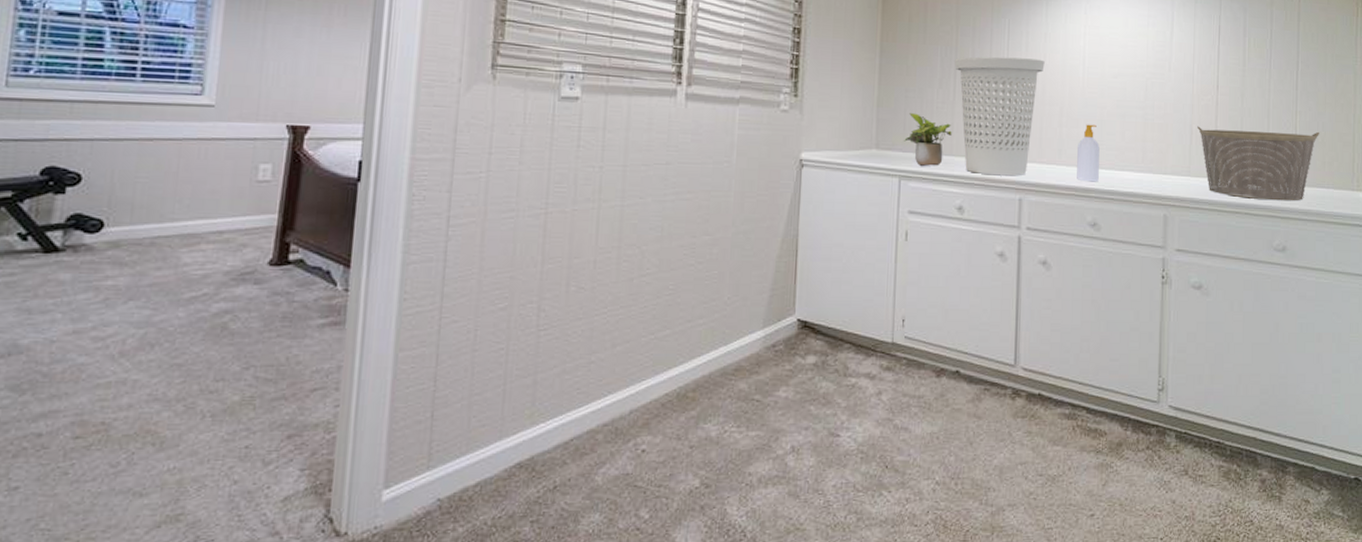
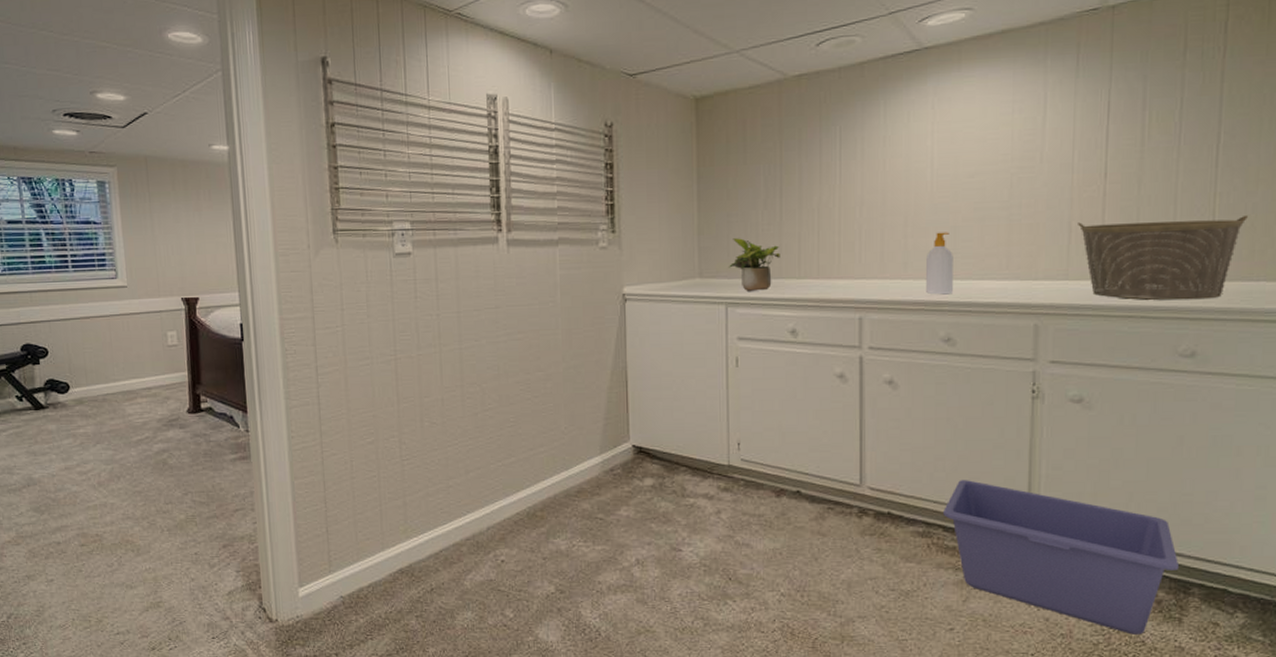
laundry basket: present [955,56,1045,176] -> none [780,166,884,296]
storage bin: none [1087,361,1278,515] -> present [943,480,1180,635]

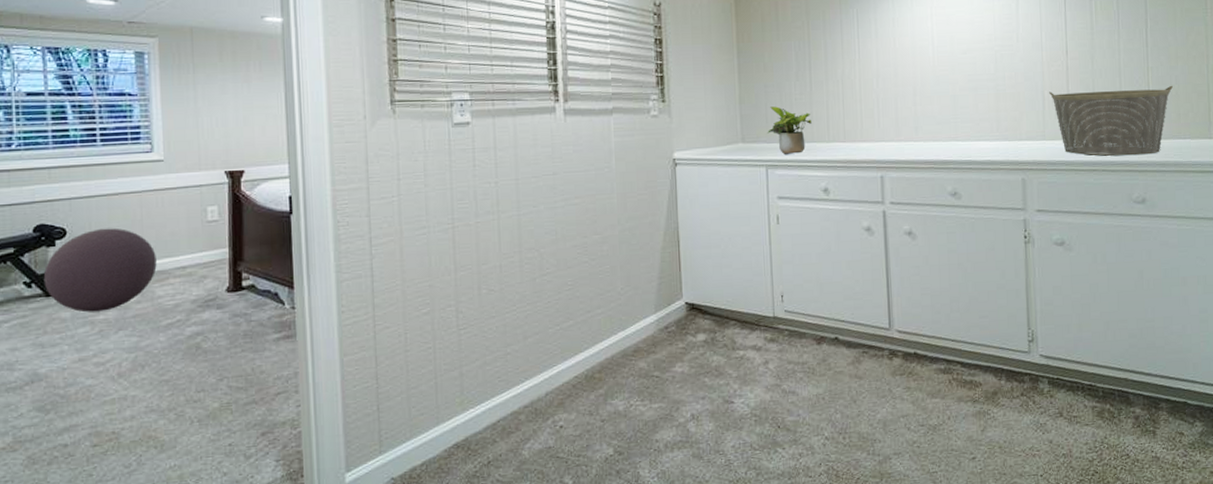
exercise ball: none [31,349,126,426] -> present [43,228,157,313]
soap bottle: present [926,232,953,295] -> none [933,100,956,155]
storage bin: present [943,480,1180,635] -> none [960,318,1150,449]

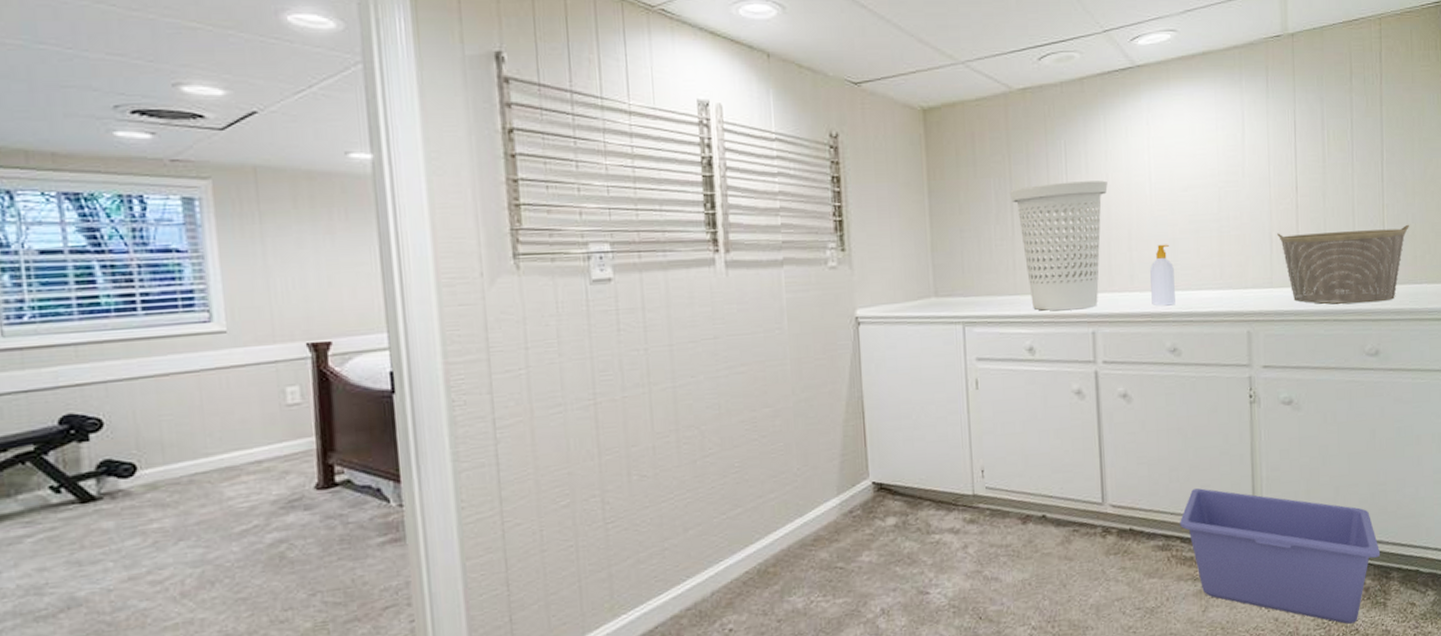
exercise ball: present [43,228,157,313] -> none [75,416,224,521]
potted plant: present [768,106,812,155] -> none [964,254,1014,311]
laundry basket: none [809,44,895,157] -> present [1010,180,1108,311]
soap bottle: none [933,100,956,155] -> present [1150,244,1175,306]
storage bin: none [960,318,1150,449] -> present [1180,488,1381,624]

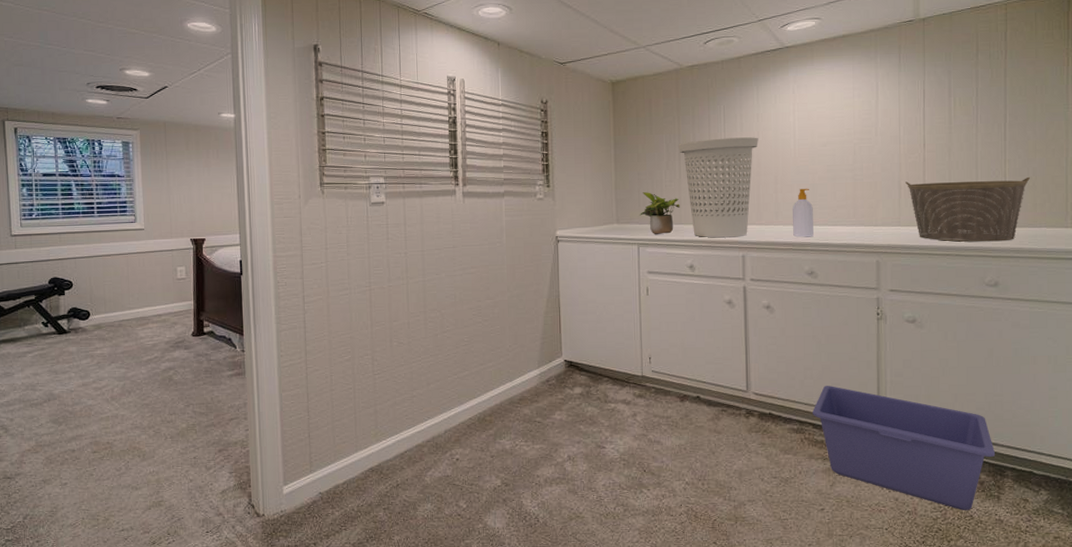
potted plant: none [964,254,1014,311] -> present [640,192,680,235]

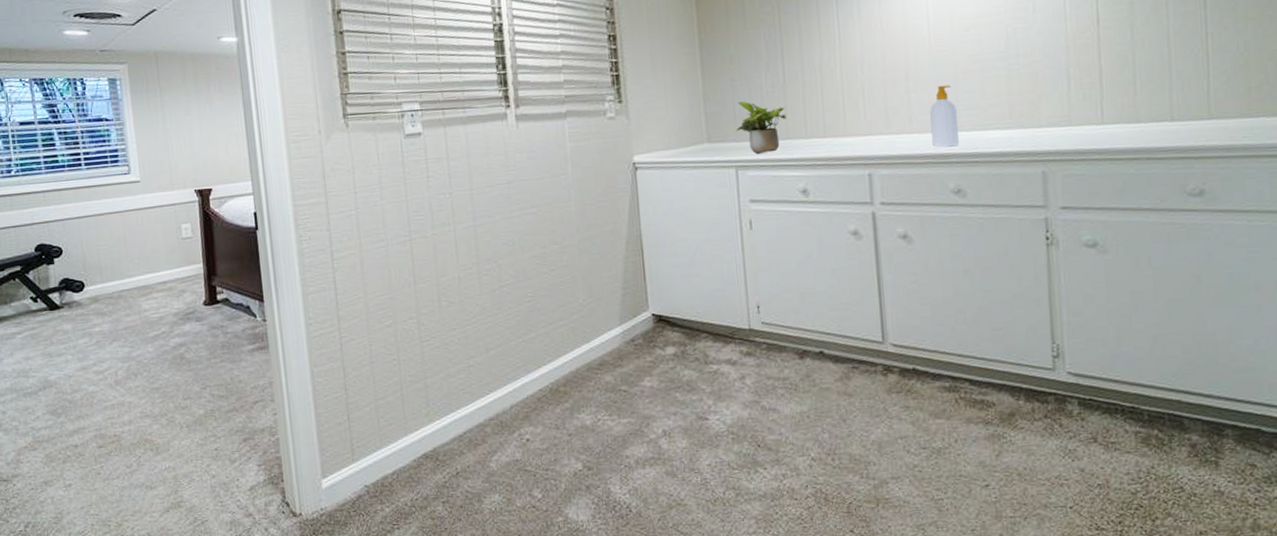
laundry basket: present [678,137,758,238] -> none [780,24,882,154]
storage bin: present [813,386,996,510] -> none [968,331,1210,481]
basket: present [905,176,1030,242] -> none [1075,53,1241,142]

